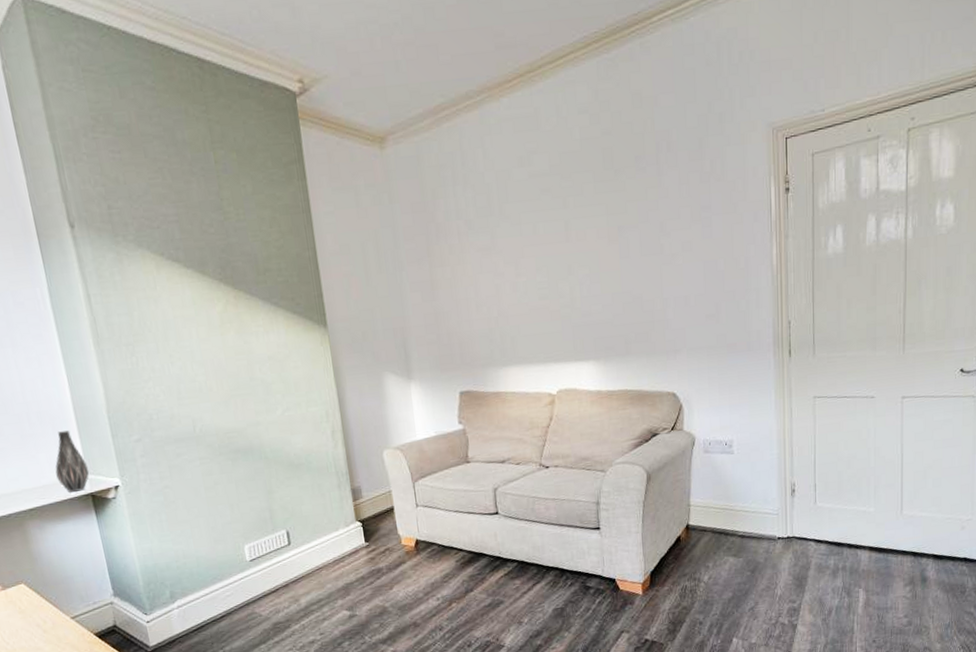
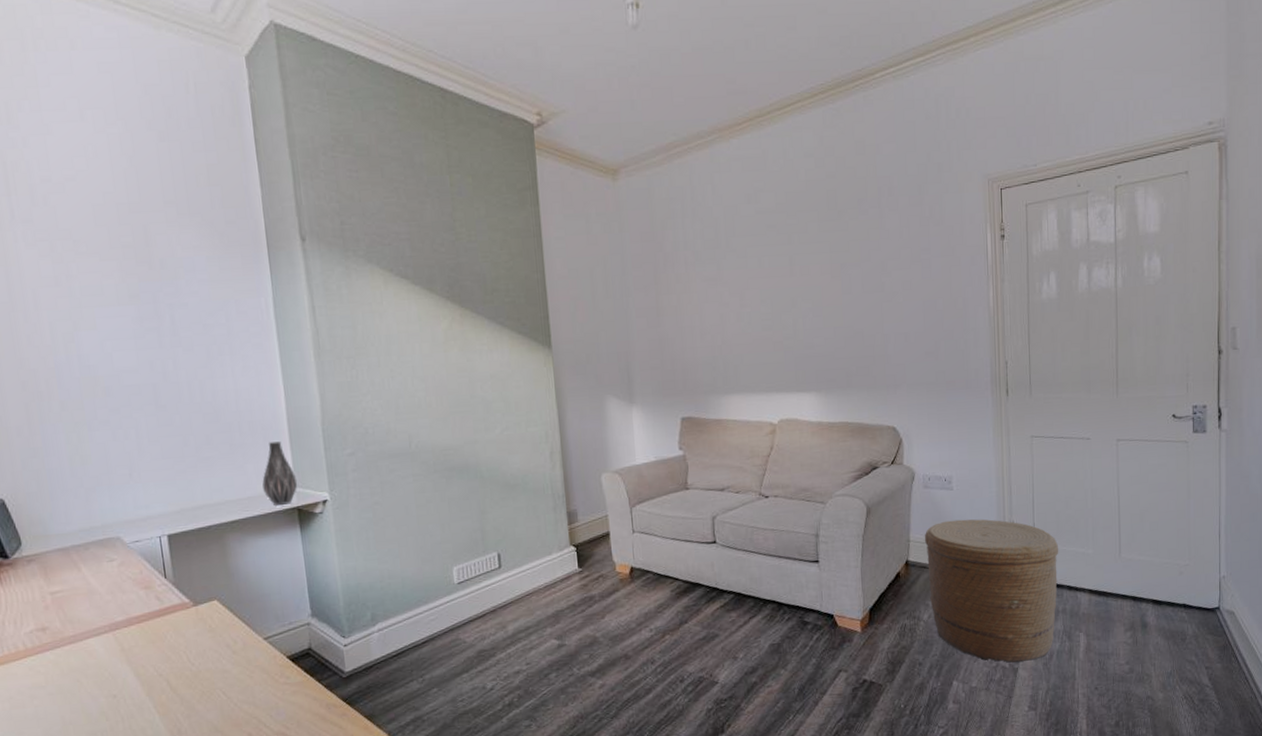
basket: none [704,481,840,619] -> present [924,519,1059,663]

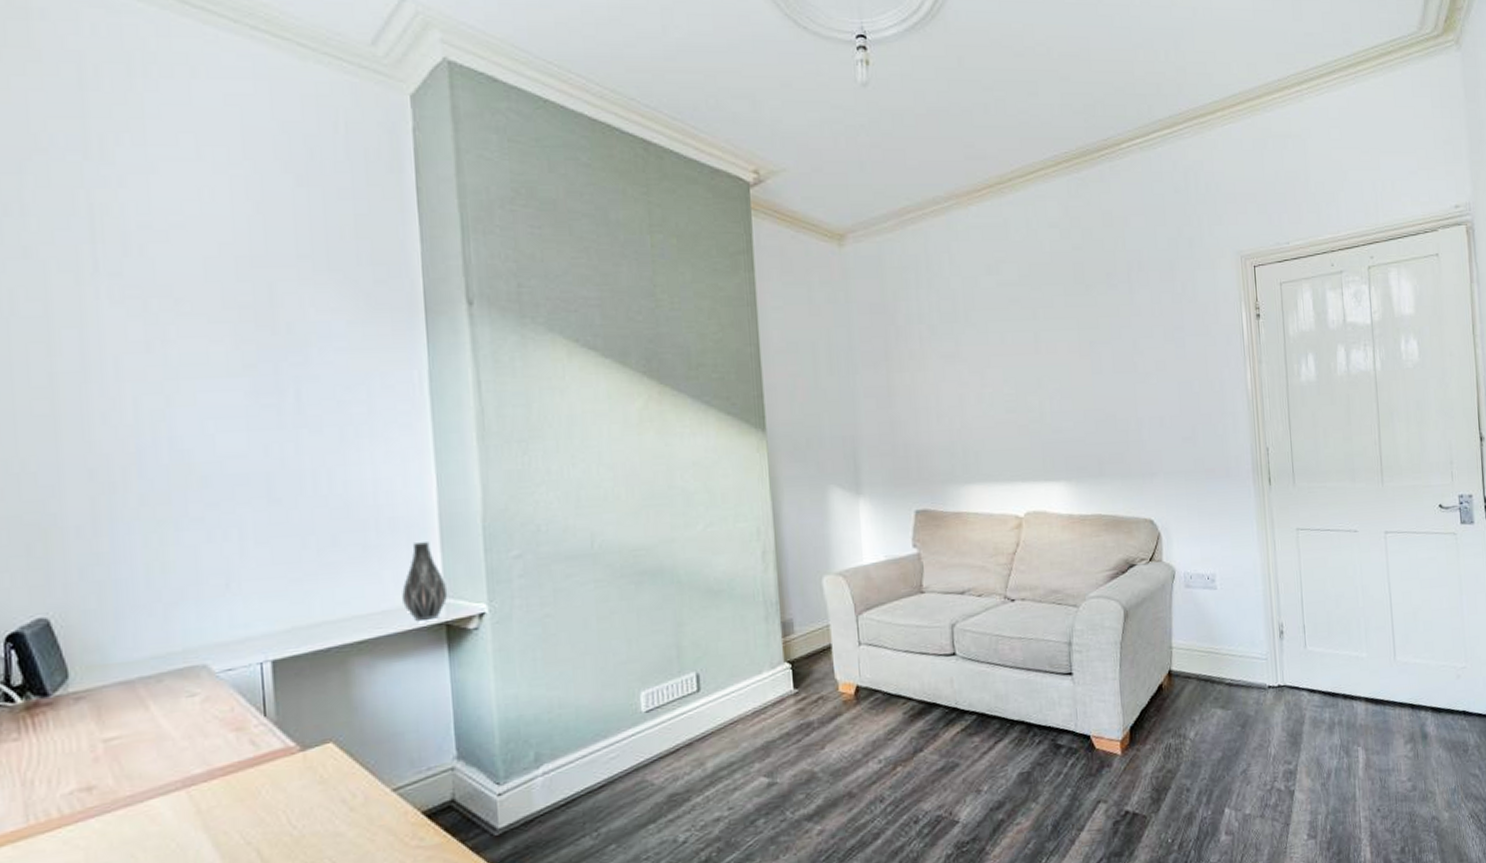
basket: present [924,519,1059,663] -> none [1187,621,1332,784]

